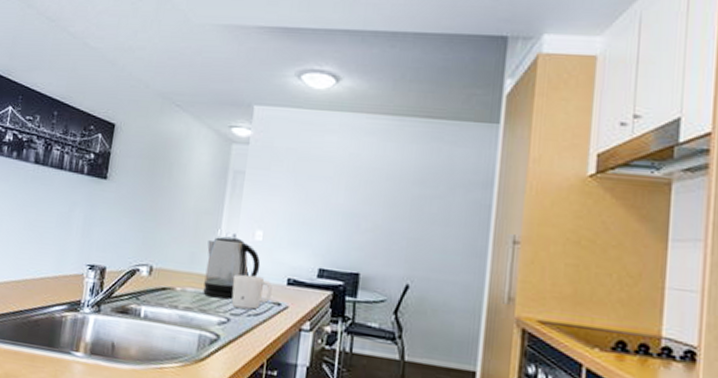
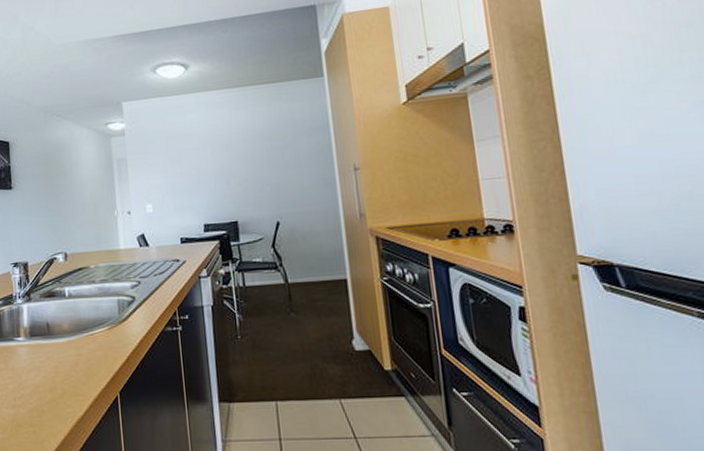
kettle: present [203,236,261,300] -> none [108,214,156,267]
mug: present [231,274,272,310] -> none [135,241,170,271]

